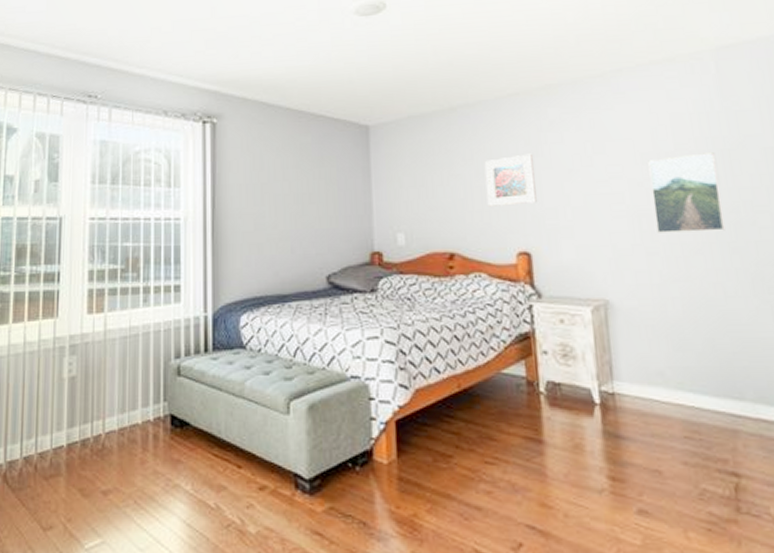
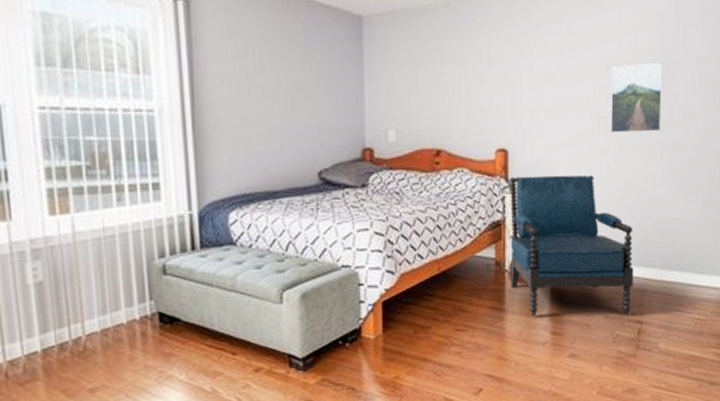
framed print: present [484,153,537,207] -> none [473,55,518,106]
chair: none [535,281,719,463] -> present [509,175,634,317]

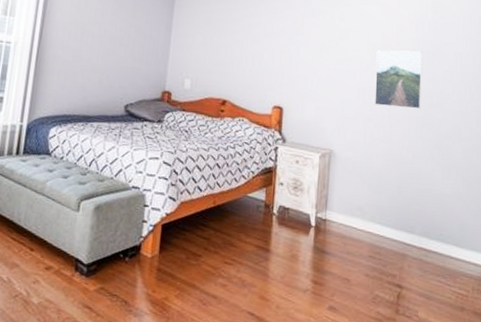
chair: present [509,175,634,317] -> none [277,131,394,277]

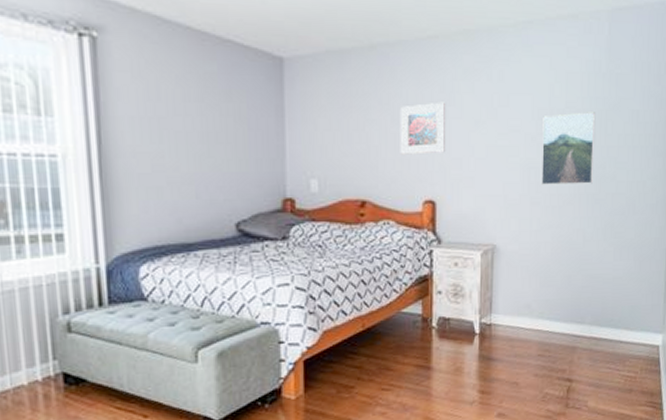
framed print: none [257,31,297,70] -> present [399,102,446,155]

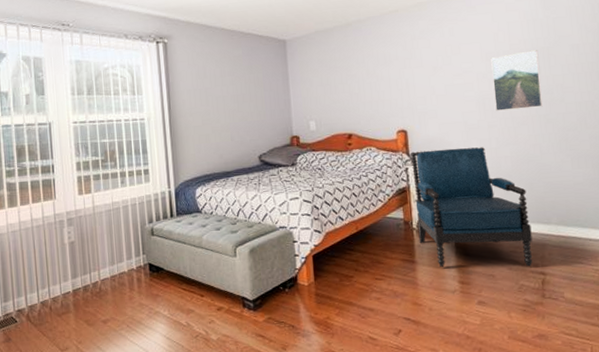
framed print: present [399,102,446,155] -> none [372,56,411,98]
chair: none [436,228,564,375] -> present [410,147,533,268]

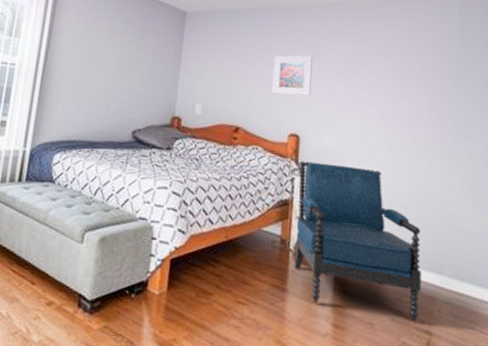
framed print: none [372,56,411,98] -> present [271,55,314,96]
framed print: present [491,50,543,111] -> none [398,75,450,140]

